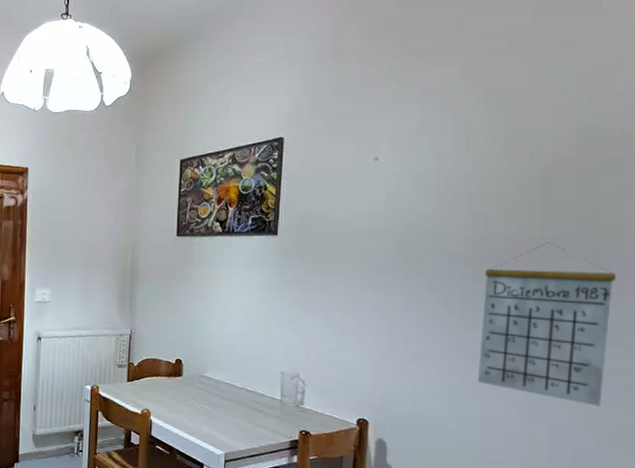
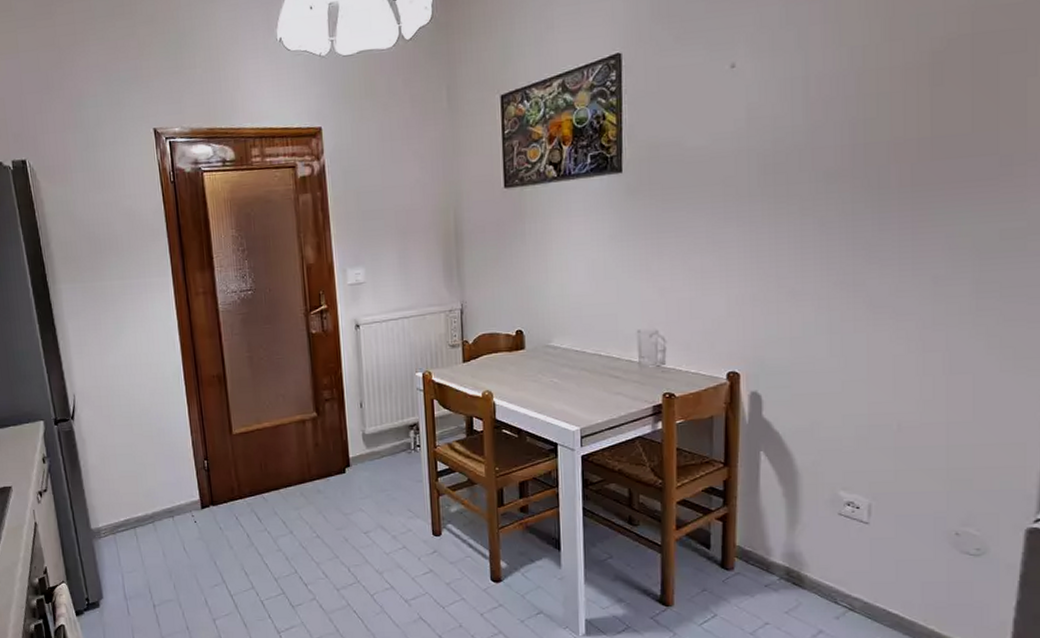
calendar: present [477,242,616,406] -> none [861,141,1018,326]

